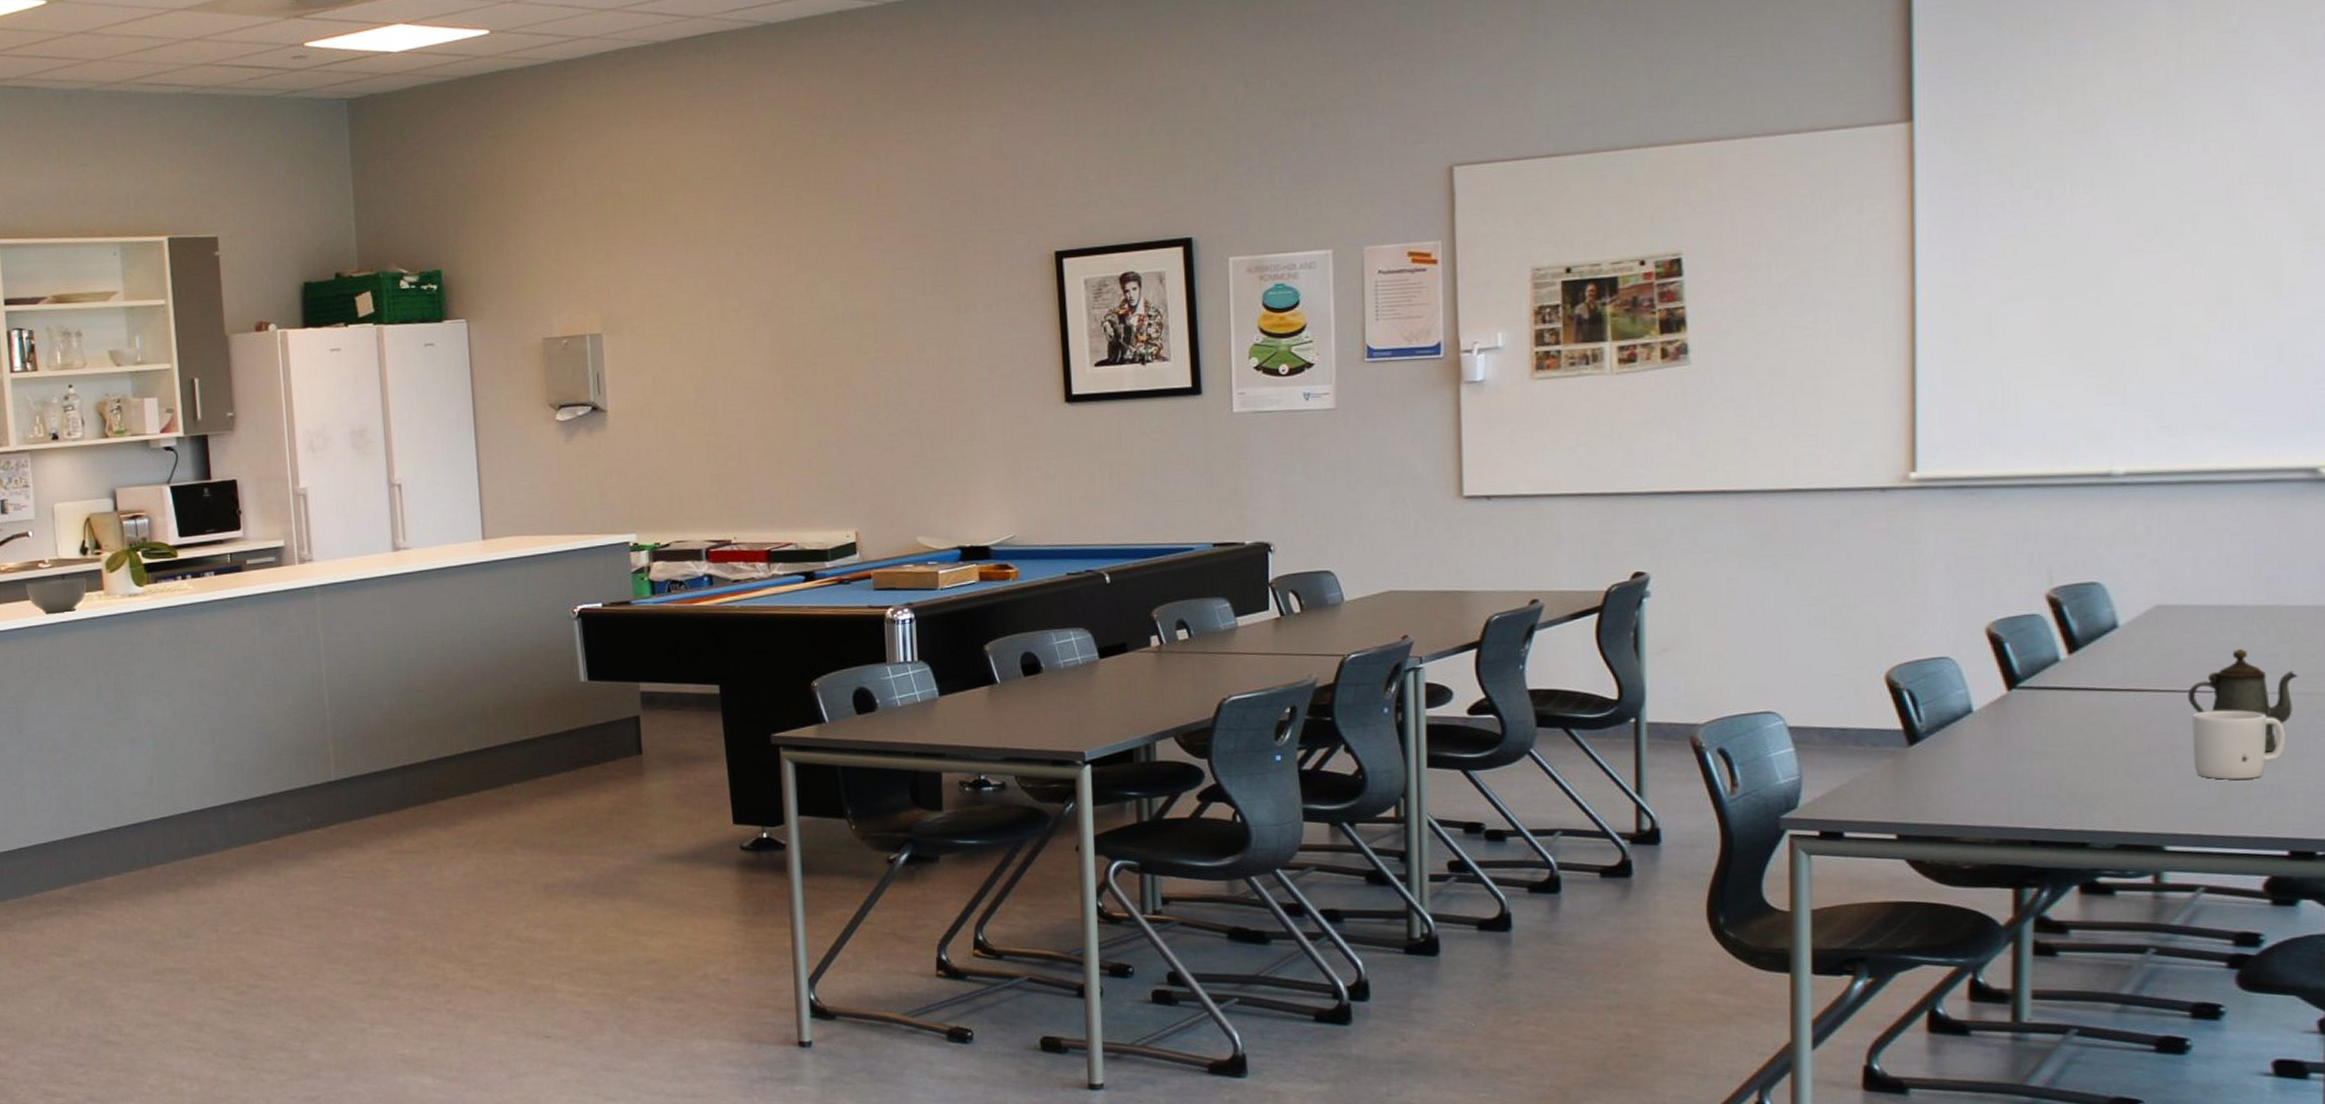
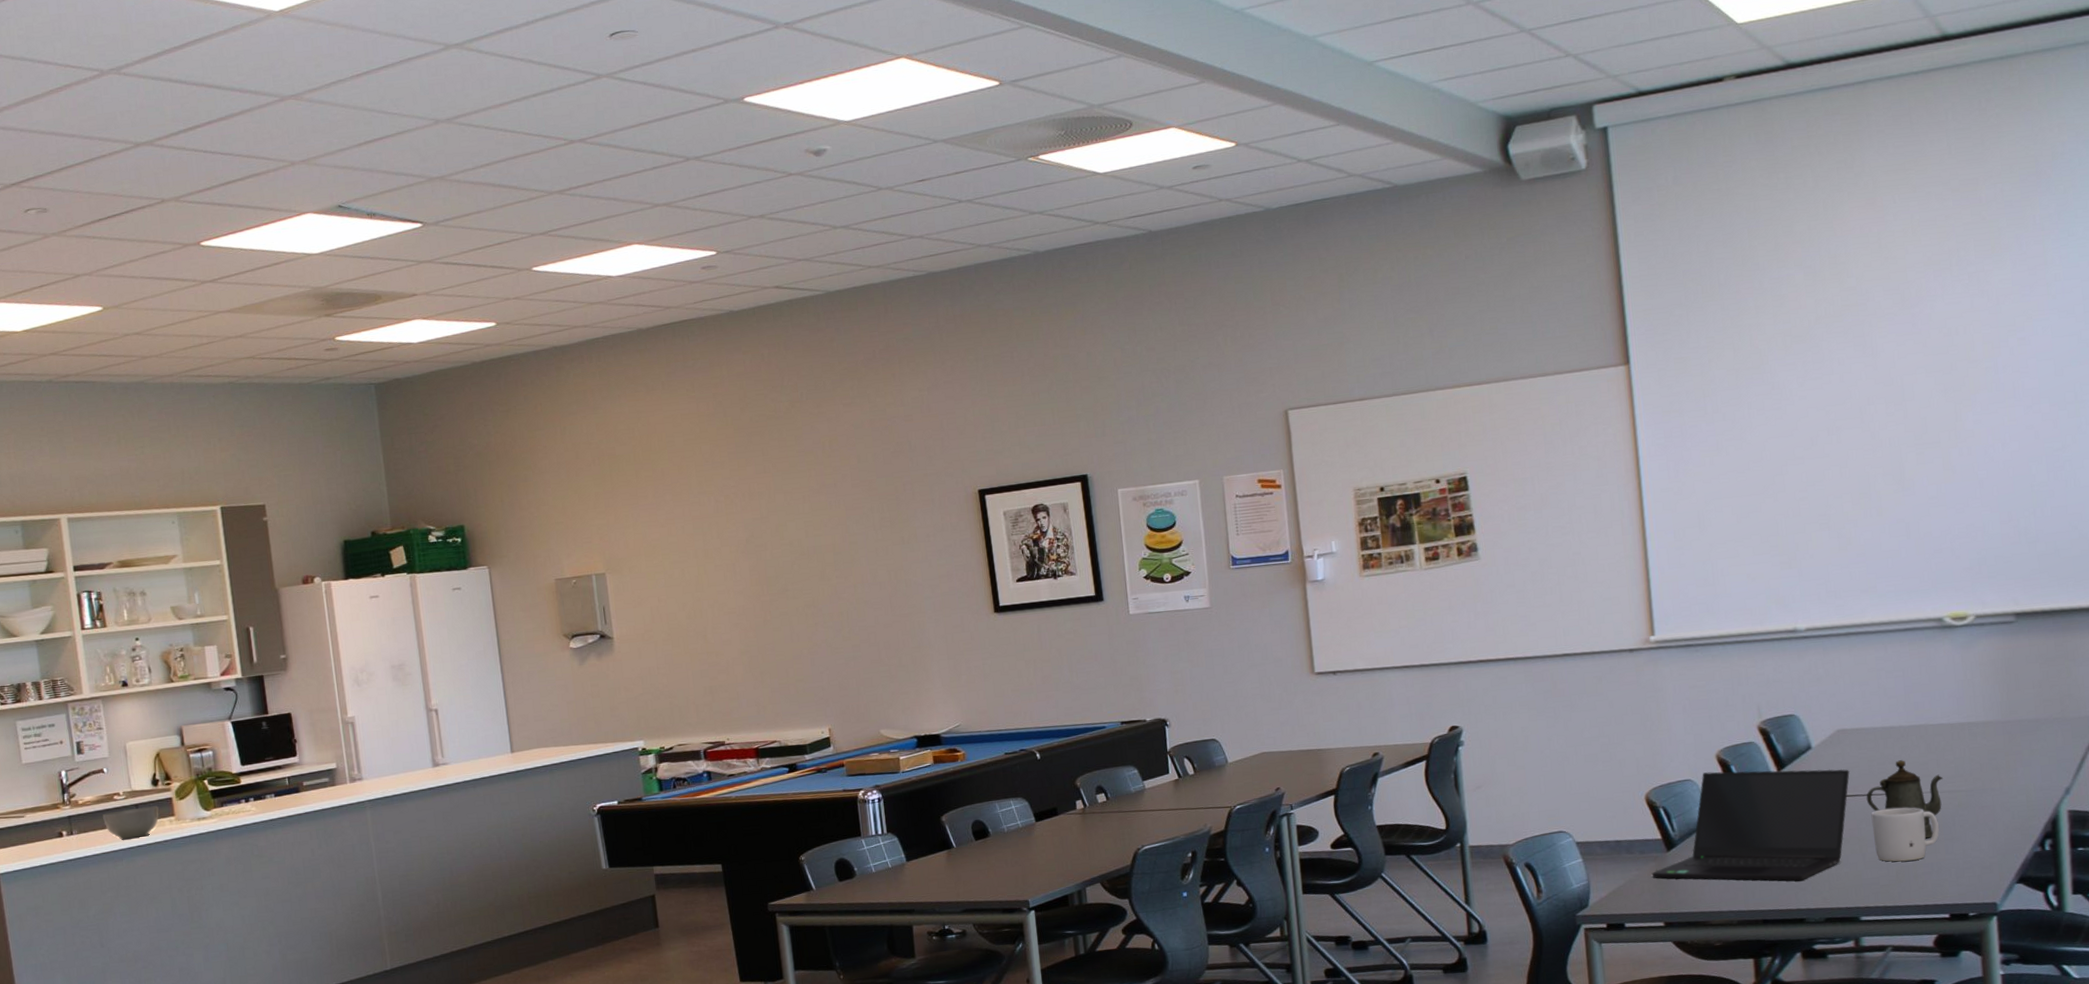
laptop: none [1885,649,2168,795] -> present [1651,769,1850,881]

